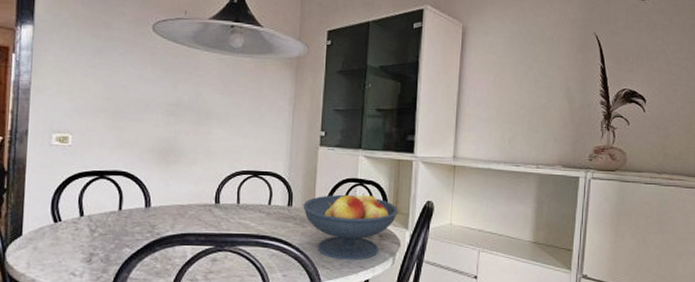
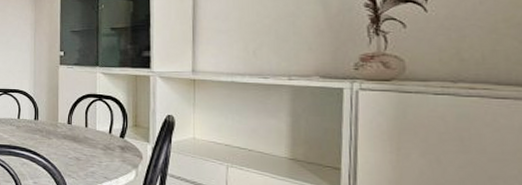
fruit bowl: present [303,193,398,261] -> none [48,108,138,172]

